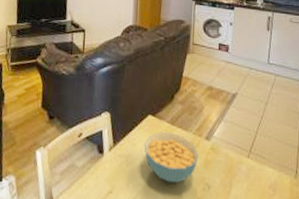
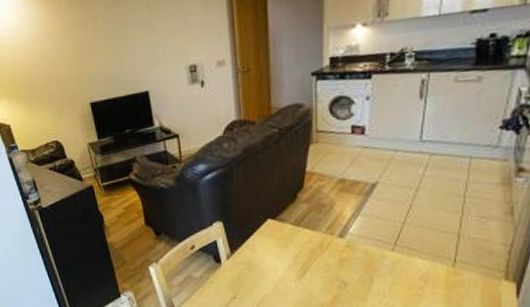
cereal bowl: present [144,132,198,183] -> none [265,235,331,284]

